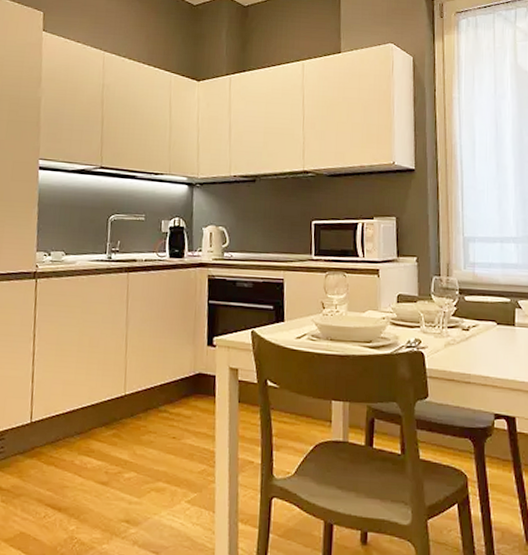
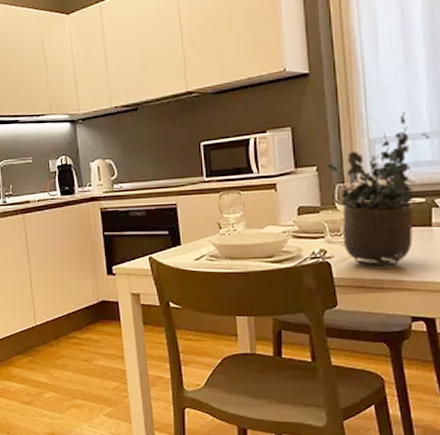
potted plant: none [426,215,515,361] -> present [327,111,429,267]

